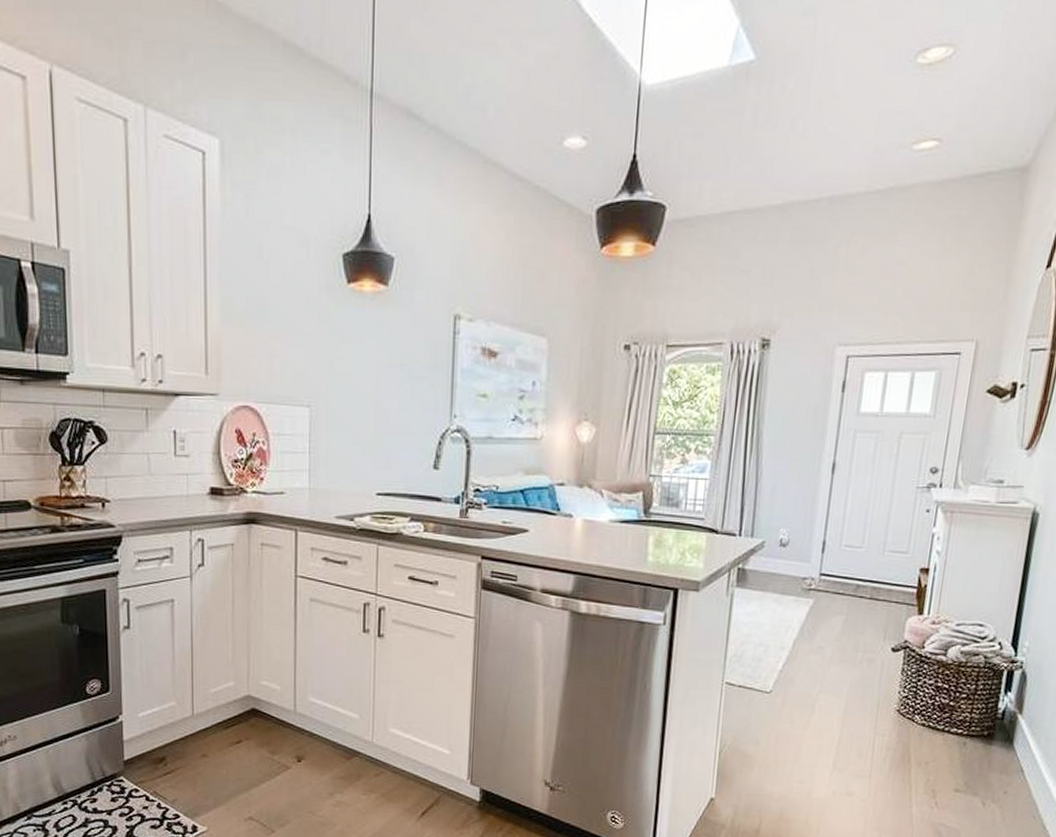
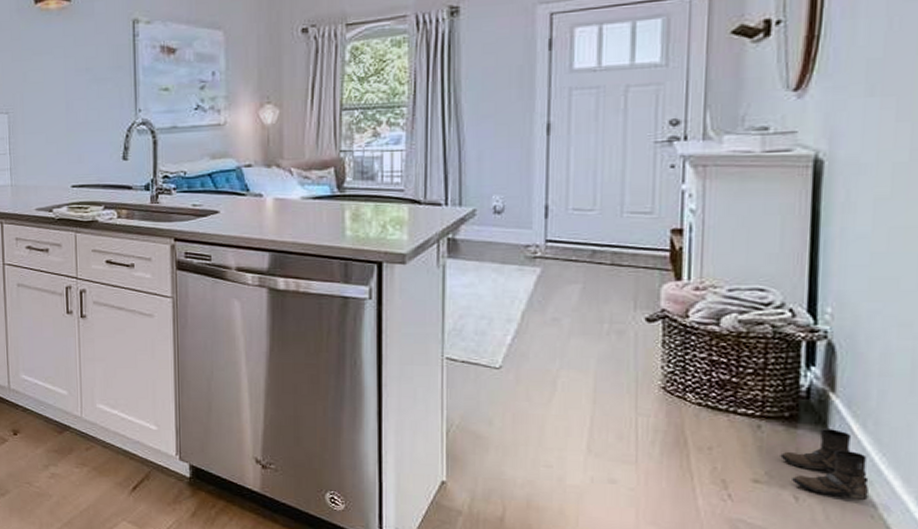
boots: none [977,745,1037,805] -> present [780,429,869,501]

